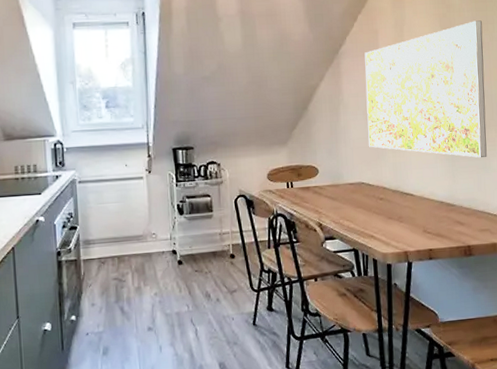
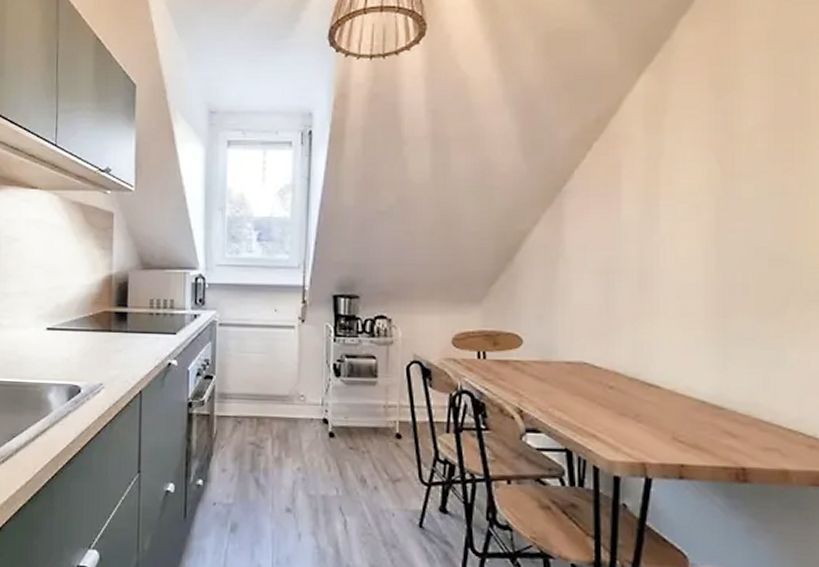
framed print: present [364,20,487,158] -> none [598,156,785,346]

